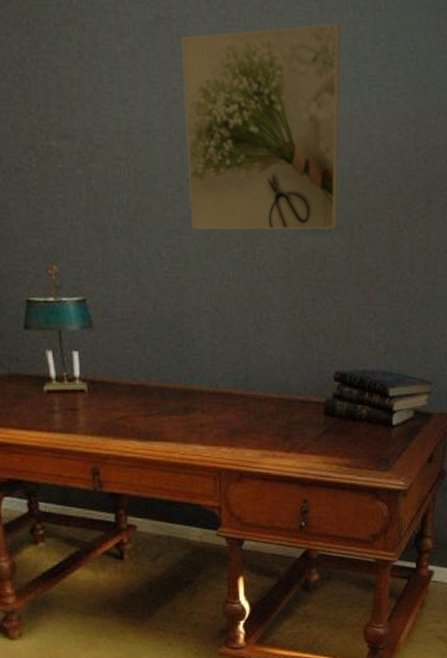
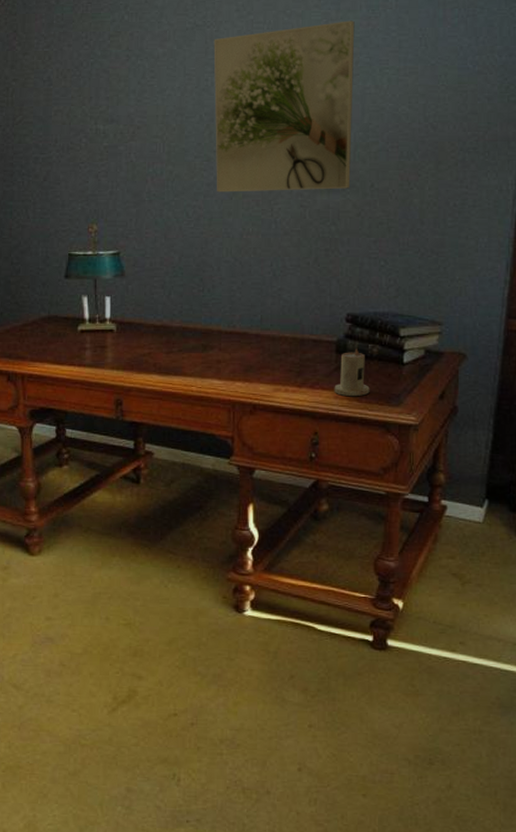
candle: none [323,409,359,462] -> present [334,348,370,397]

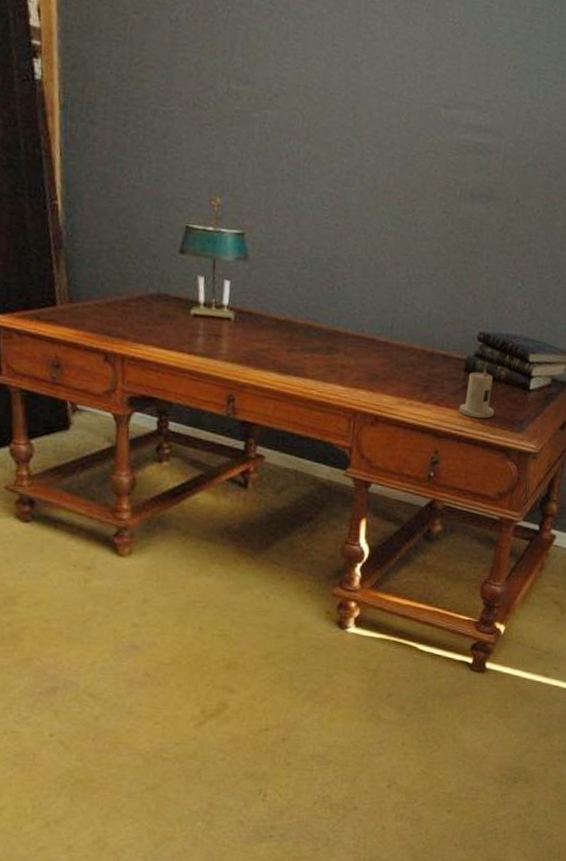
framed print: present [213,20,355,193] -> none [357,10,518,201]

